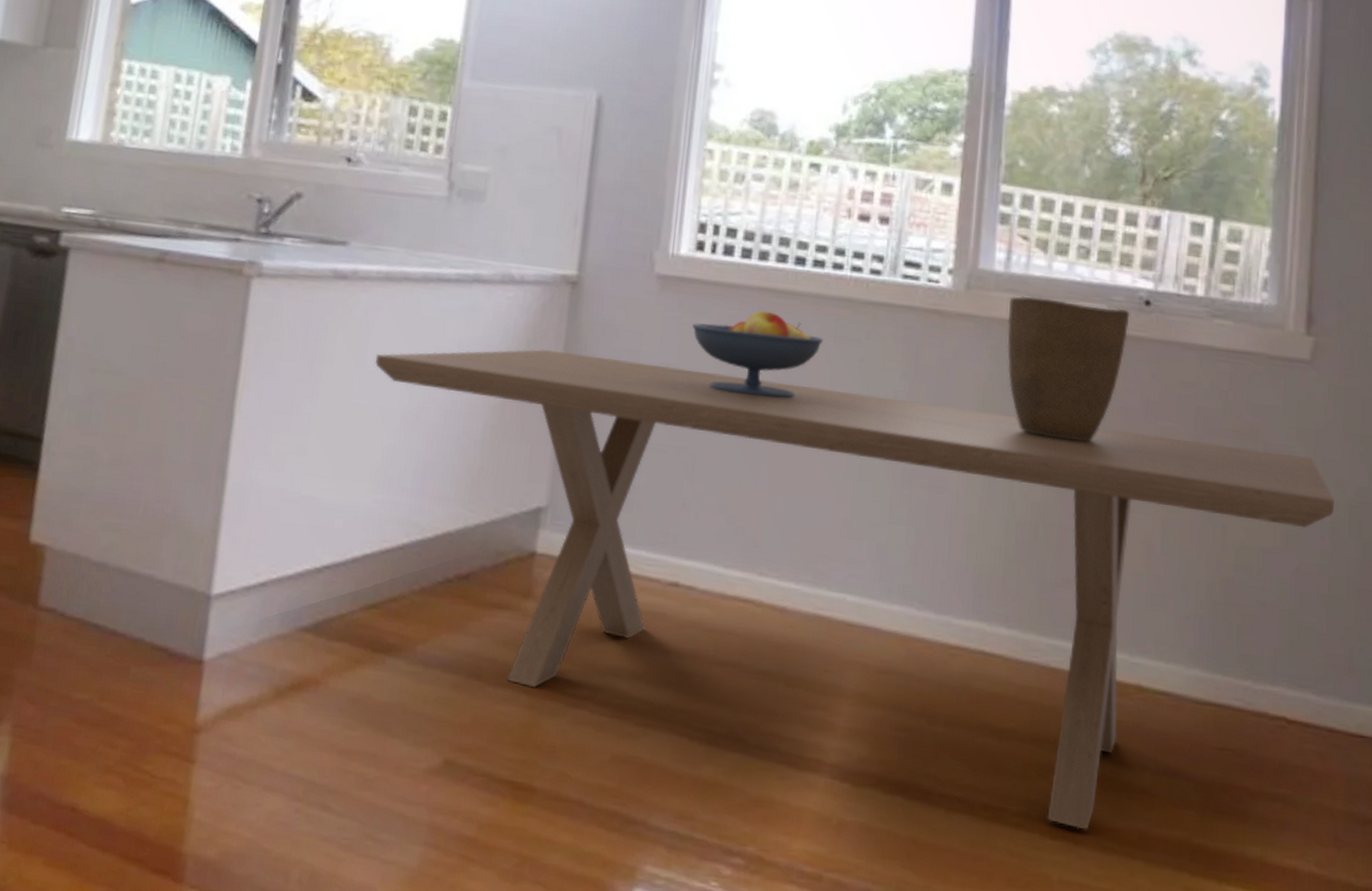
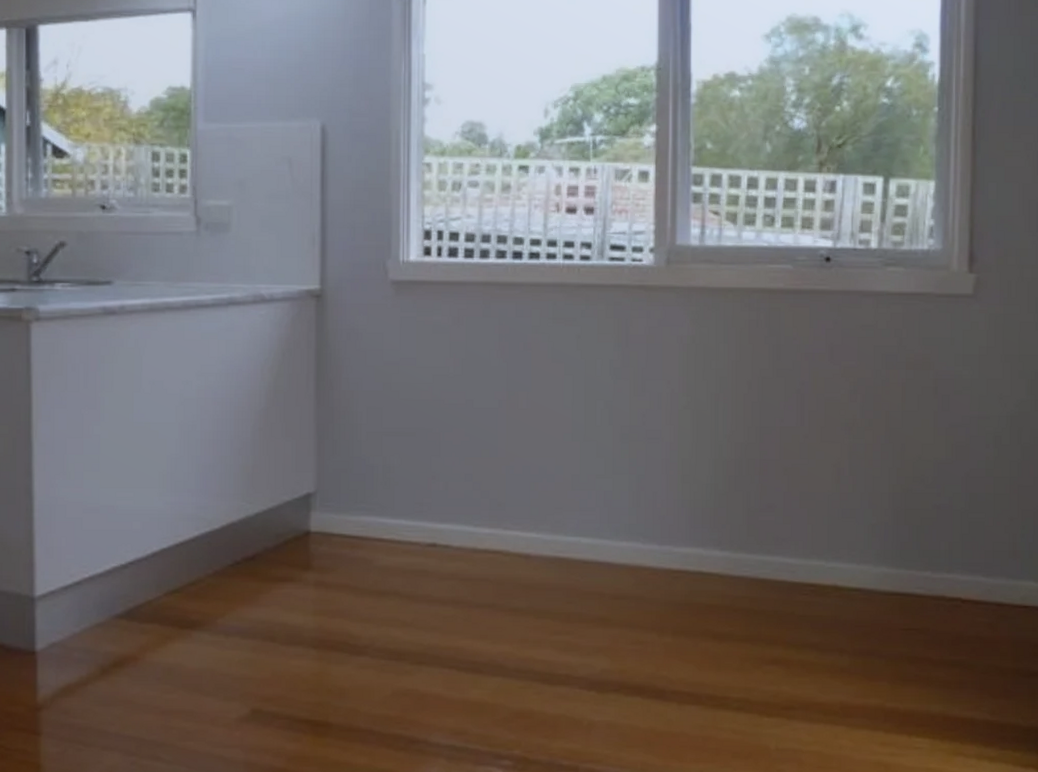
dining table: present [374,349,1334,830] -> none [150,357,997,707]
fruit bowl: present [692,311,824,398] -> none [427,303,544,378]
vase: present [1007,296,1131,442] -> none [705,265,814,386]

